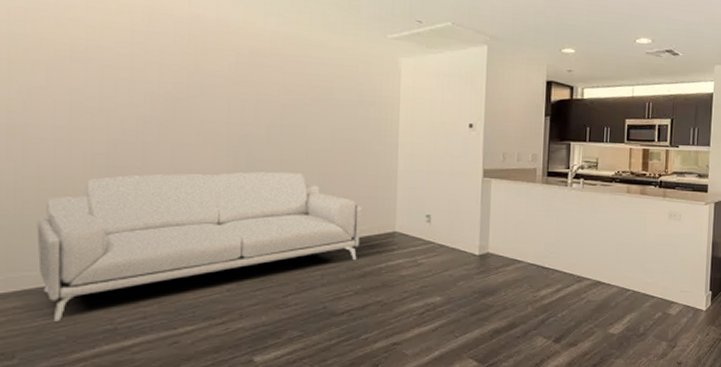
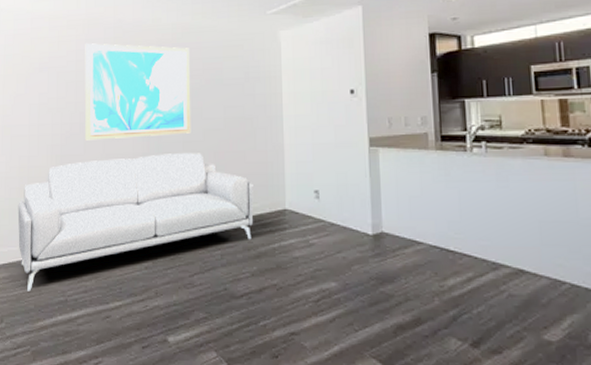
wall art: none [144,36,292,153] -> present [85,43,191,141]

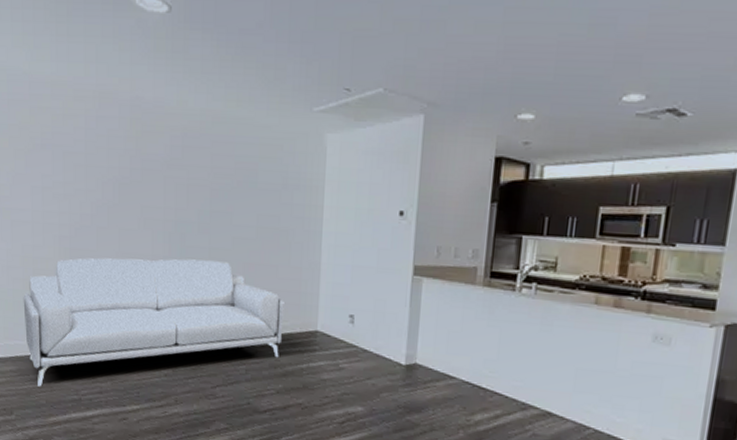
wall art: present [85,43,191,141] -> none [96,122,220,240]

